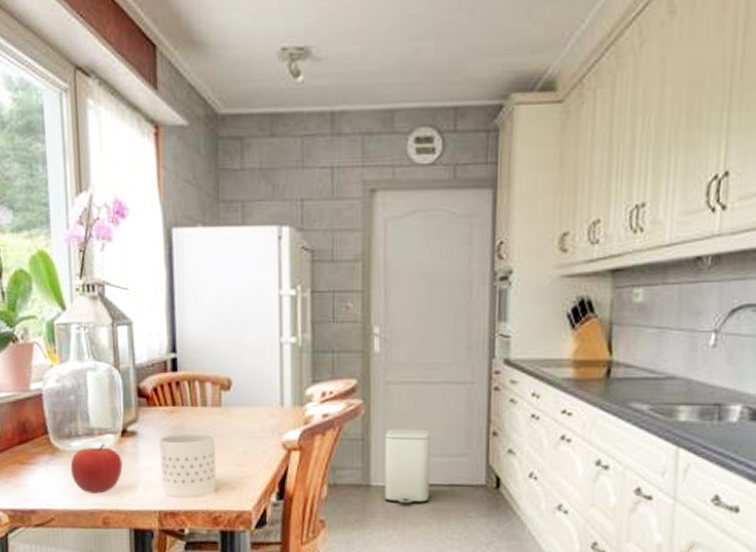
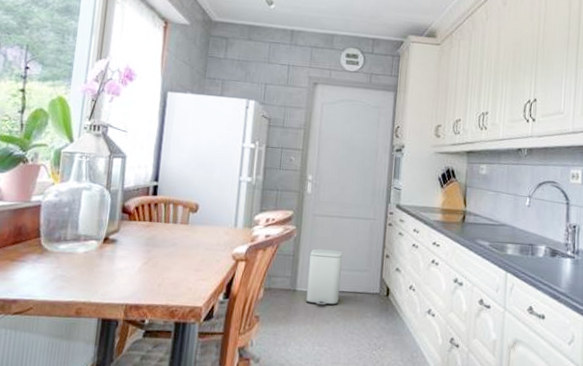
fruit: present [70,443,123,495] -> none [54,247,101,289]
mug: present [159,433,217,498] -> none [131,242,180,295]

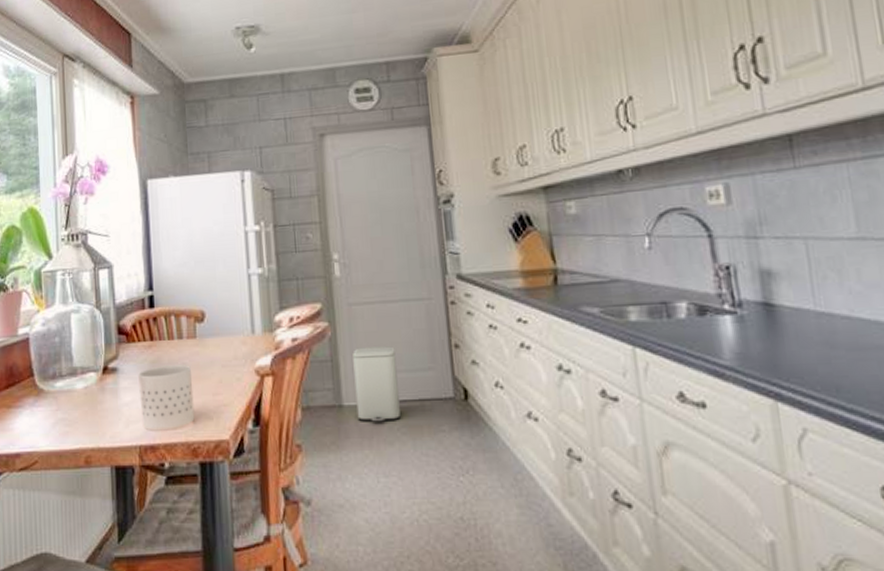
mug: none [131,242,180,295] -> present [138,365,195,431]

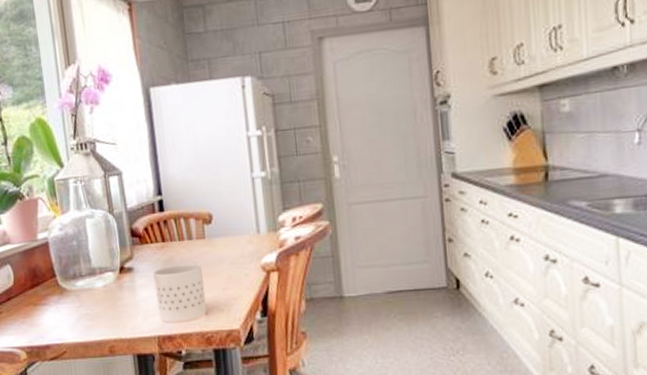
pedal bin: present [352,346,401,422] -> none [352,242,398,311]

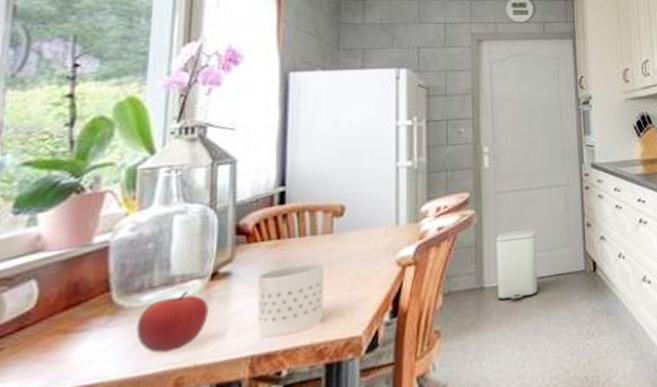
fruit: none [77,280,123,327] -> present [136,291,209,354]
pedal bin: none [352,242,398,311] -> present [496,229,539,301]

